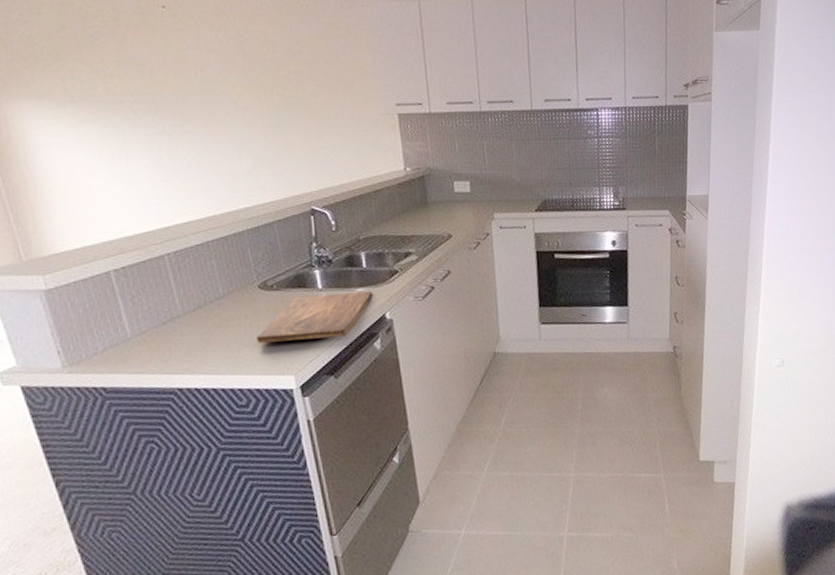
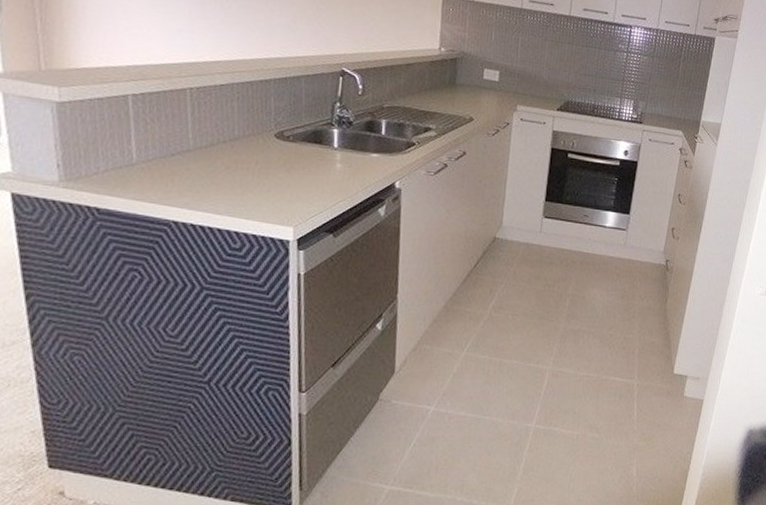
cutting board: present [257,291,372,343] -> none [263,151,386,198]

